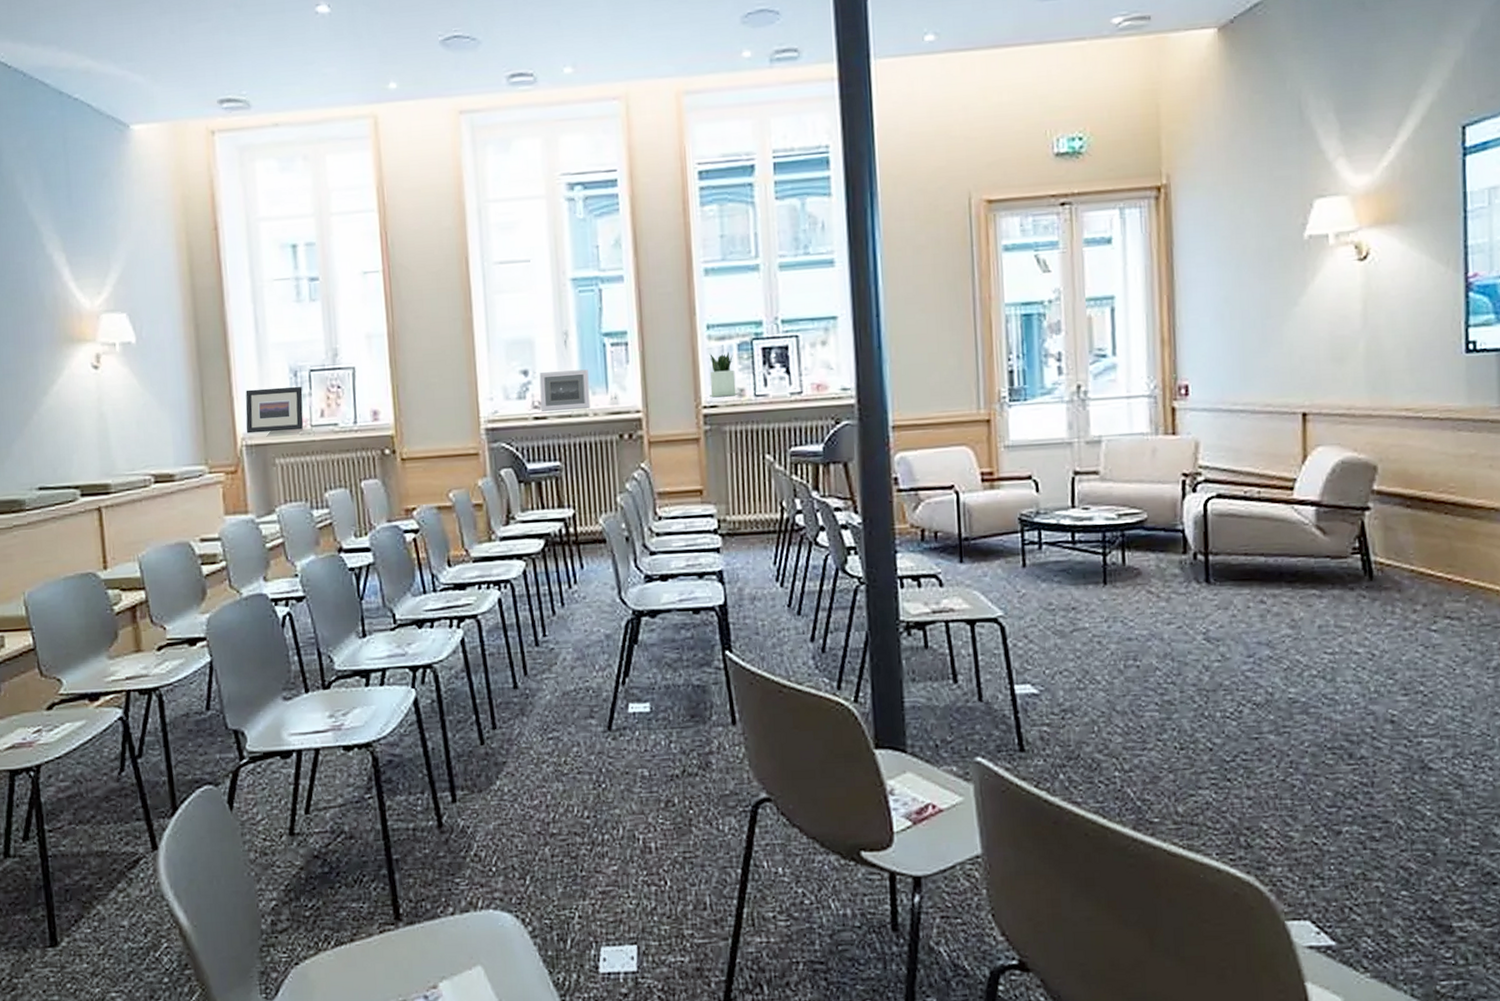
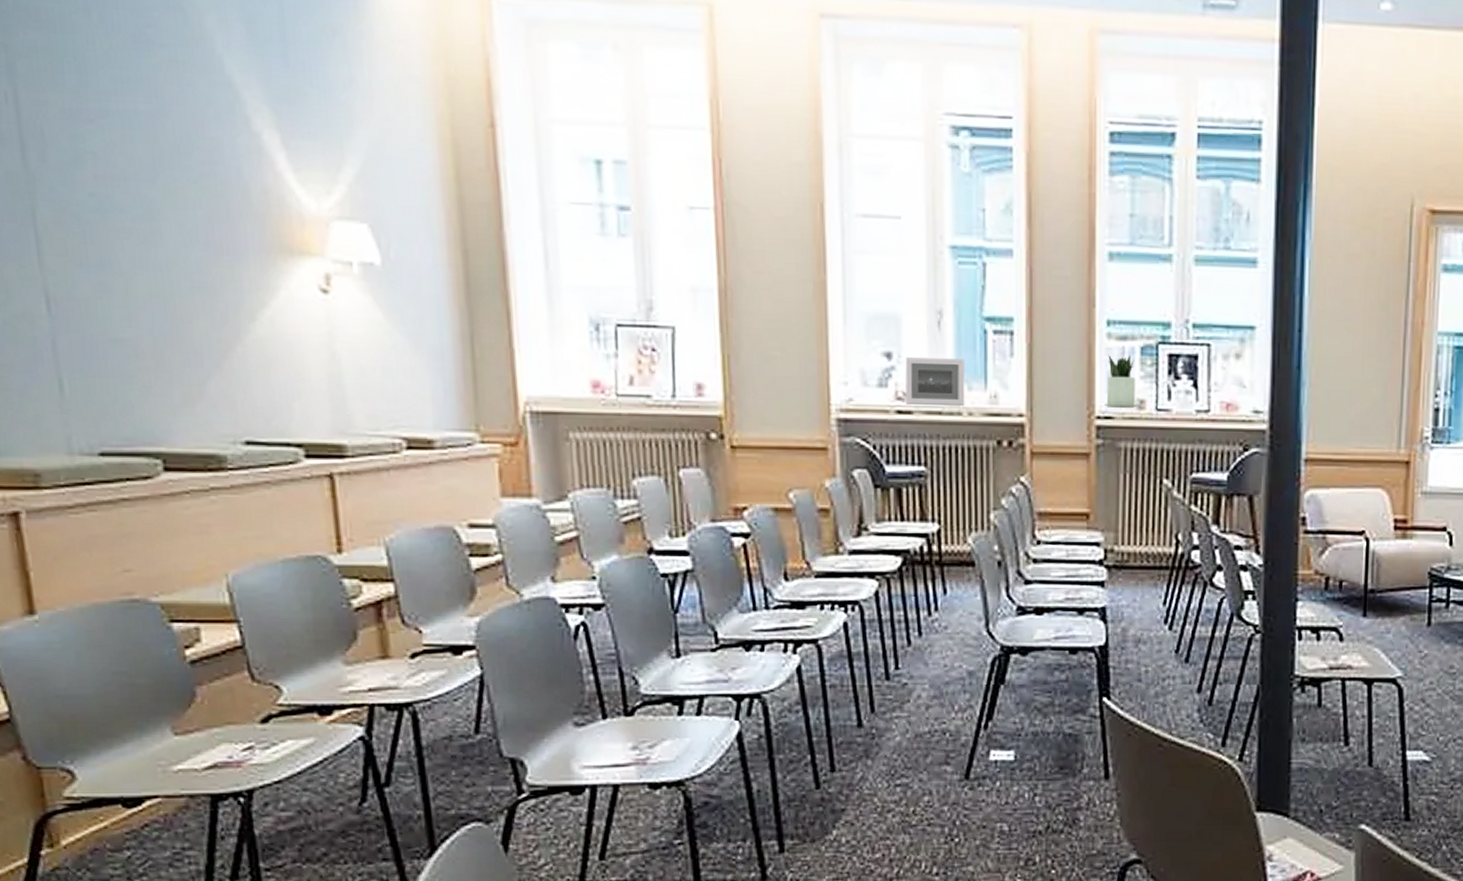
picture frame: present [245,386,304,434] -> none [530,341,607,399]

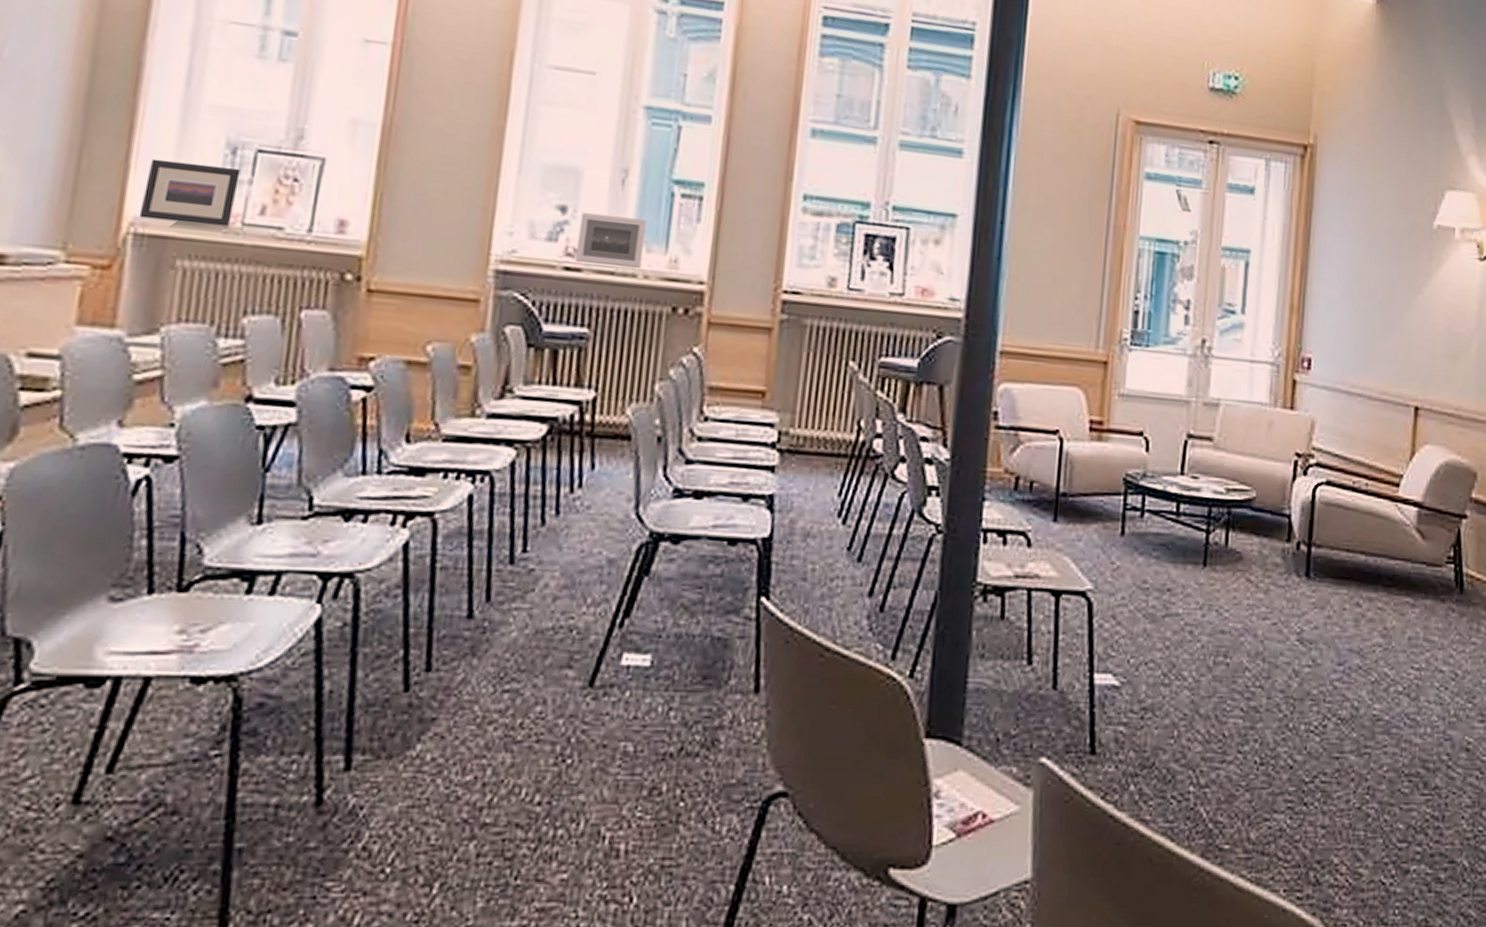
picture frame: none [530,341,607,399] -> present [139,159,241,227]
planter: present [1105,354,1138,408] -> none [793,228,829,285]

